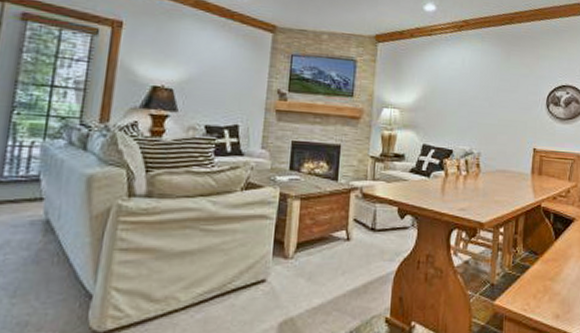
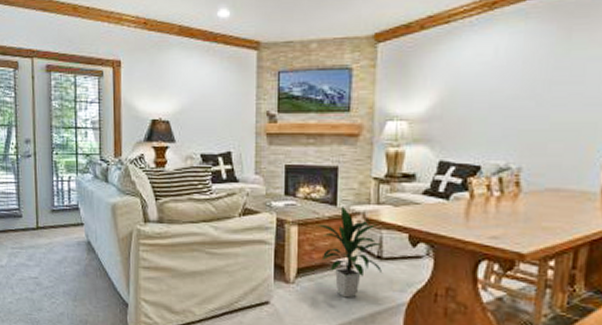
indoor plant: none [319,181,376,270] -> present [317,206,383,298]

